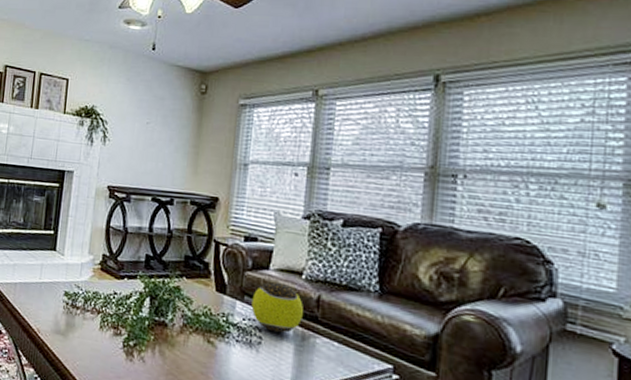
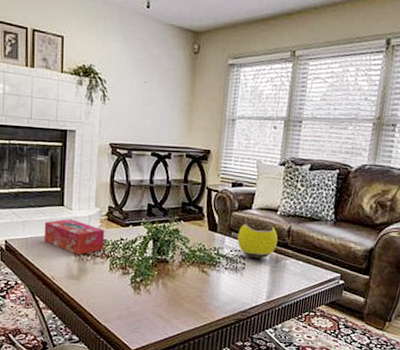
tissue box: none [32,265,98,308] -> present [44,219,105,255]

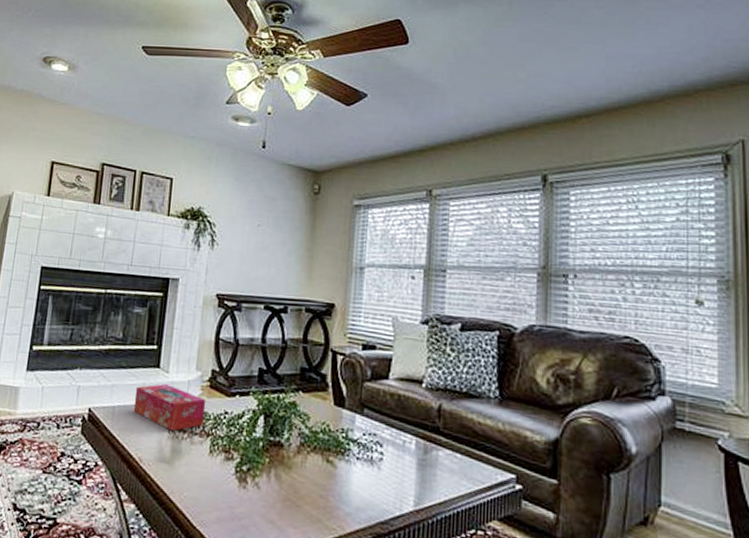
decorative ball: present [237,218,278,259] -> none [371,392,425,448]

